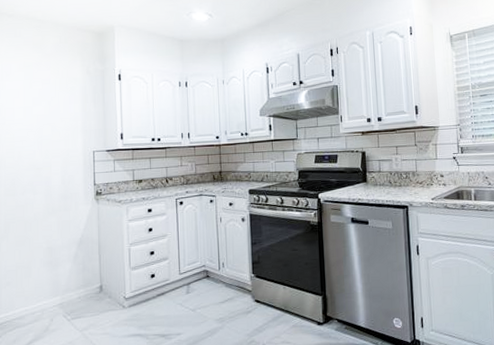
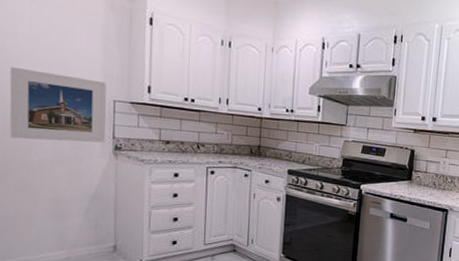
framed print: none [9,136,88,199] -> present [9,66,107,143]

